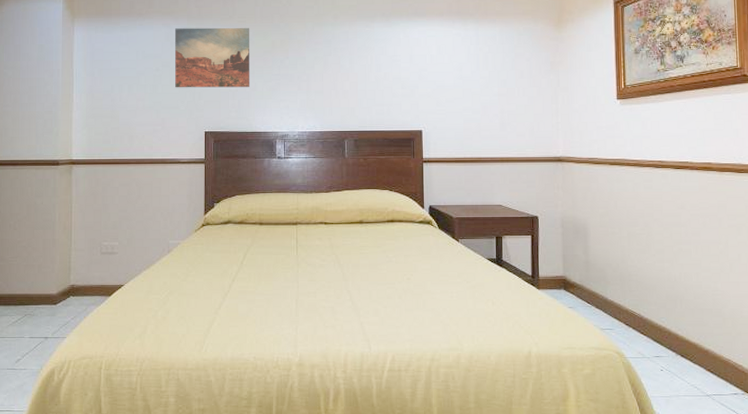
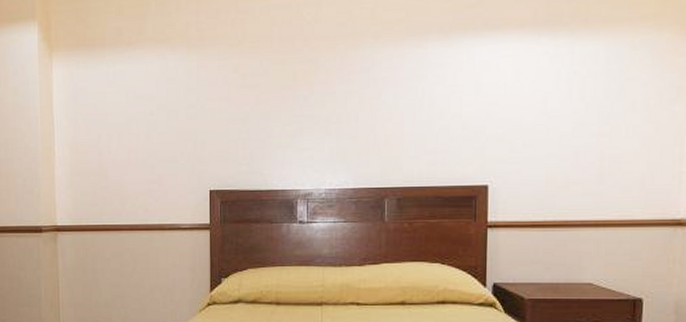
wall art: present [174,27,250,88] -> none [171,55,265,136]

